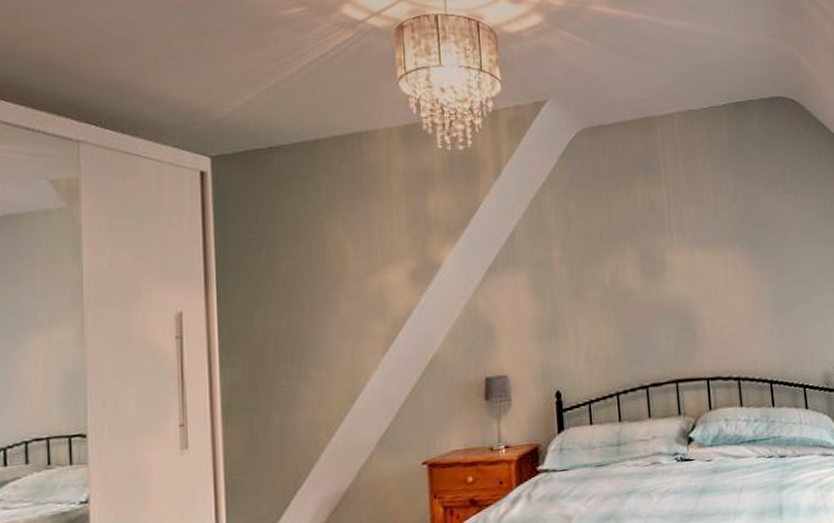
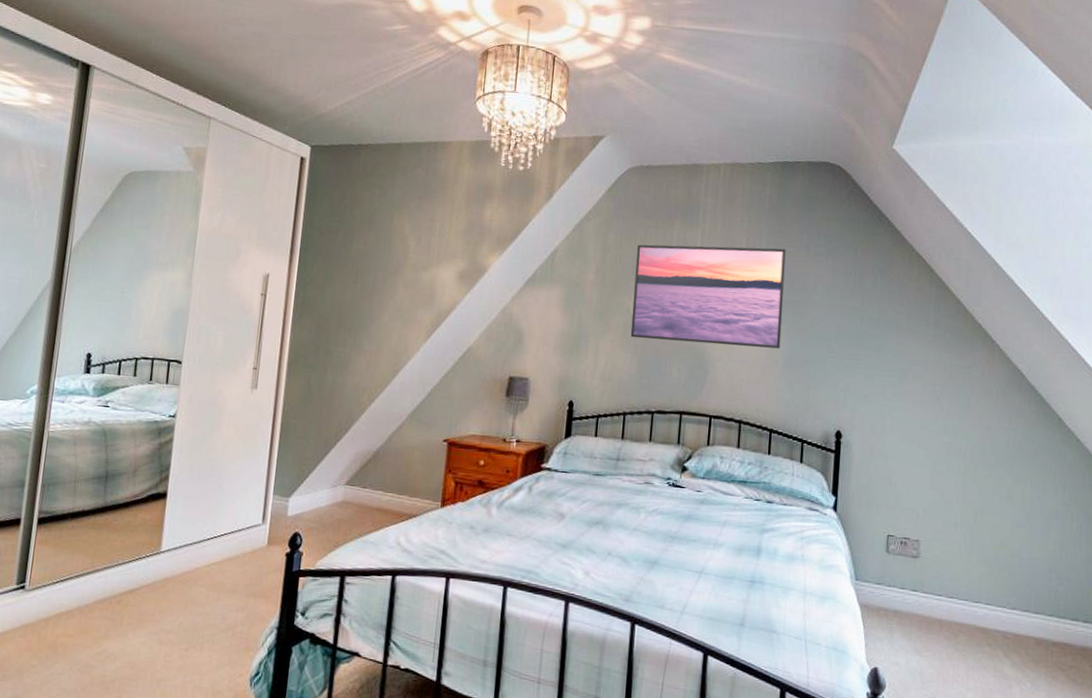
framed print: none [601,191,766,311] -> present [630,244,786,349]

